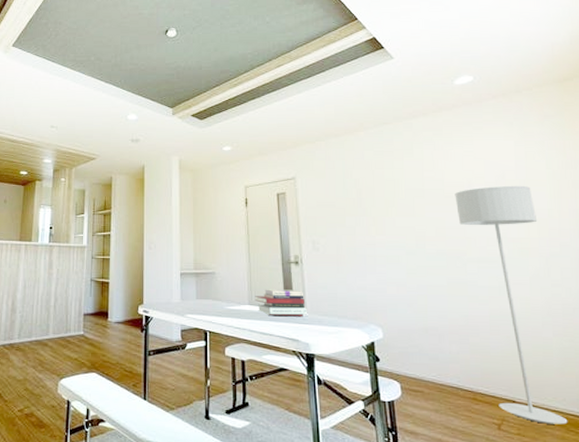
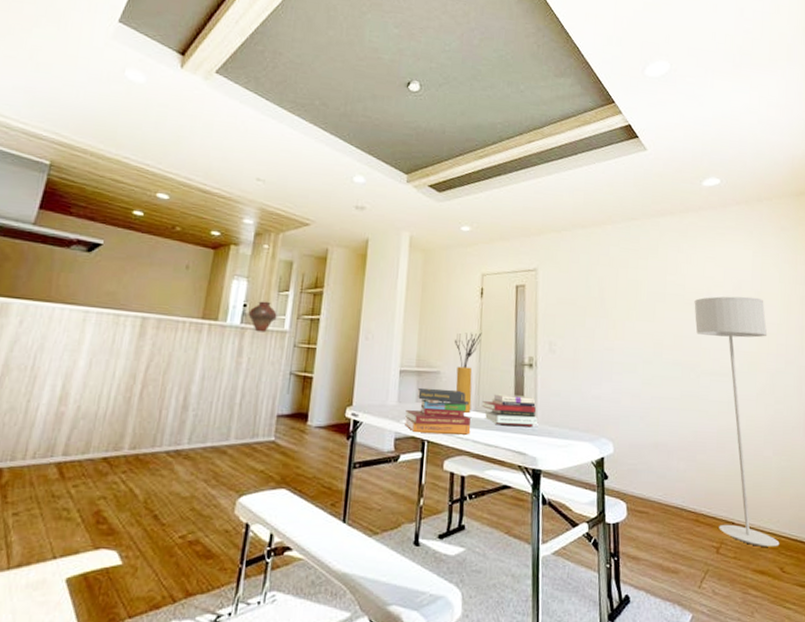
vase: none [54,223,76,248] -> present [248,301,277,333]
books: none [188,286,247,325] -> present [405,387,471,435]
vase: none [226,237,250,306] -> present [455,332,482,413]

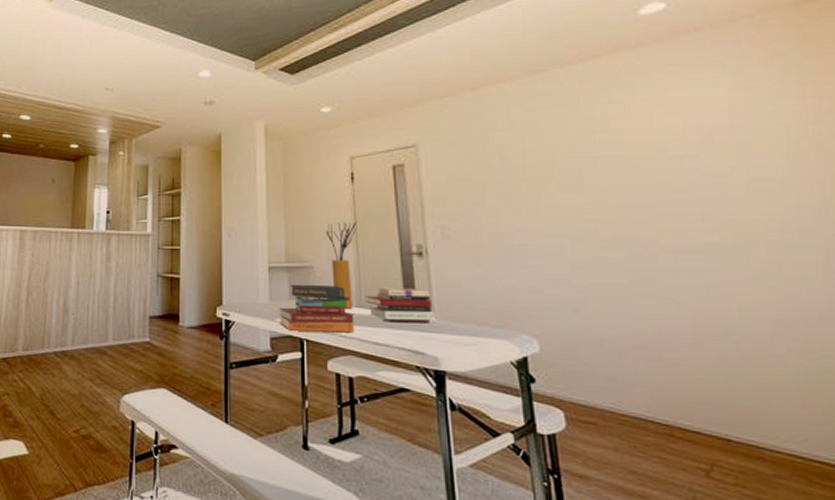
vase: present [248,301,277,333] -> none [112,207,139,237]
floor lamp: present [694,296,780,547] -> none [640,148,811,474]

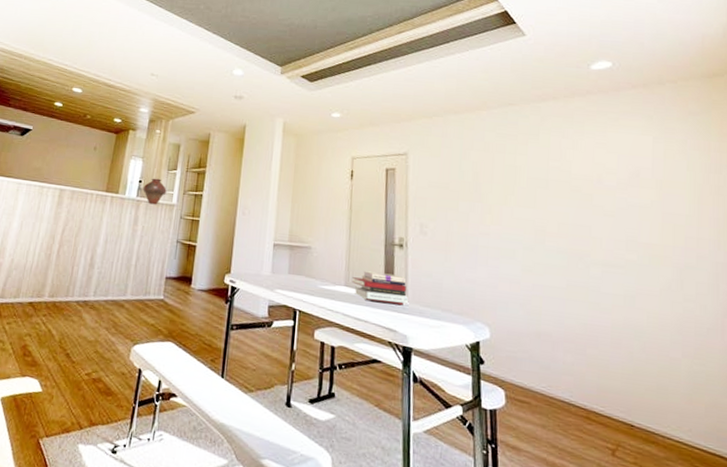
vase: none [112,207,139,237] -> present [143,178,167,205]
books: present [279,284,355,333] -> none [278,260,341,308]
vase: present [326,221,357,309] -> none [325,212,352,287]

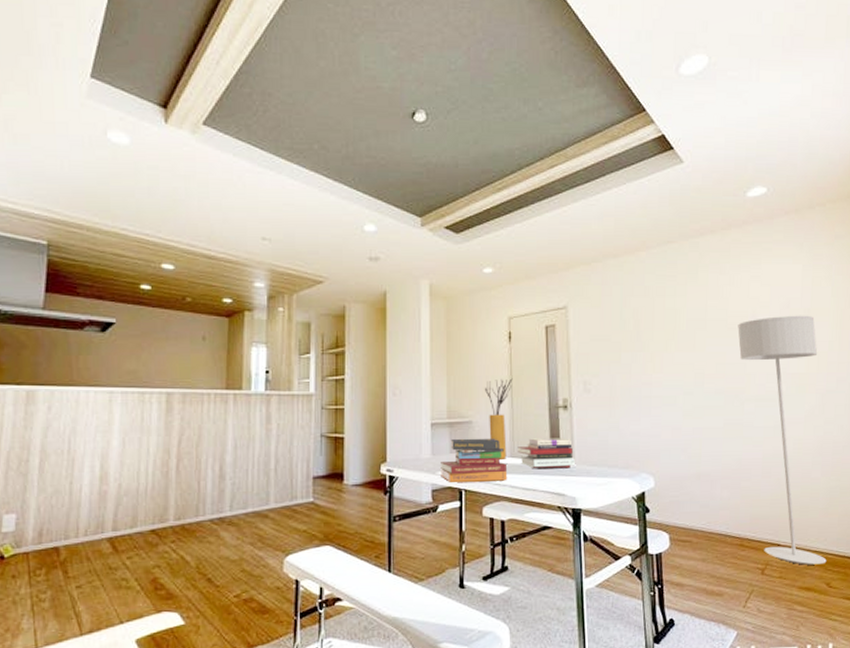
vase: present [143,178,167,205] -> none [271,366,301,397]
books: none [278,260,341,308] -> present [441,438,508,484]
vase: none [325,212,352,287] -> present [485,378,513,459]
floor lamp: none [582,184,693,459] -> present [737,315,827,565]

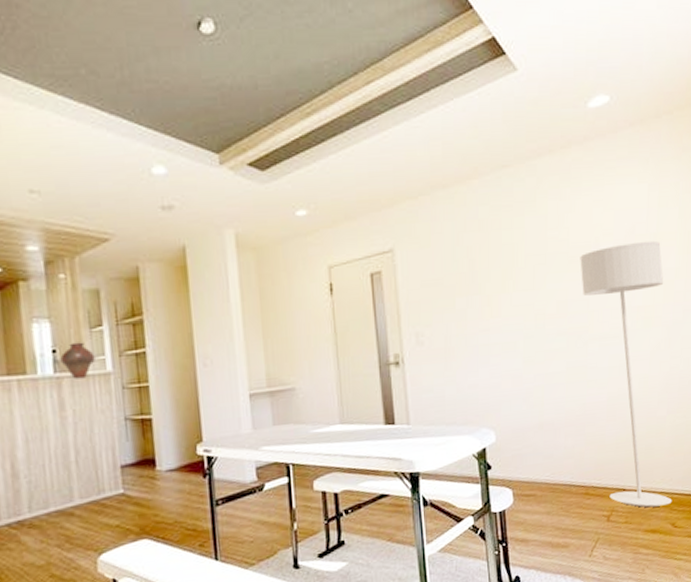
vase: none [271,366,301,397] -> present [60,342,95,379]
books: present [441,438,508,484] -> none [263,404,338,459]
vase: present [485,378,513,459] -> none [307,336,337,427]
books: present [517,438,575,469] -> none [347,397,410,435]

